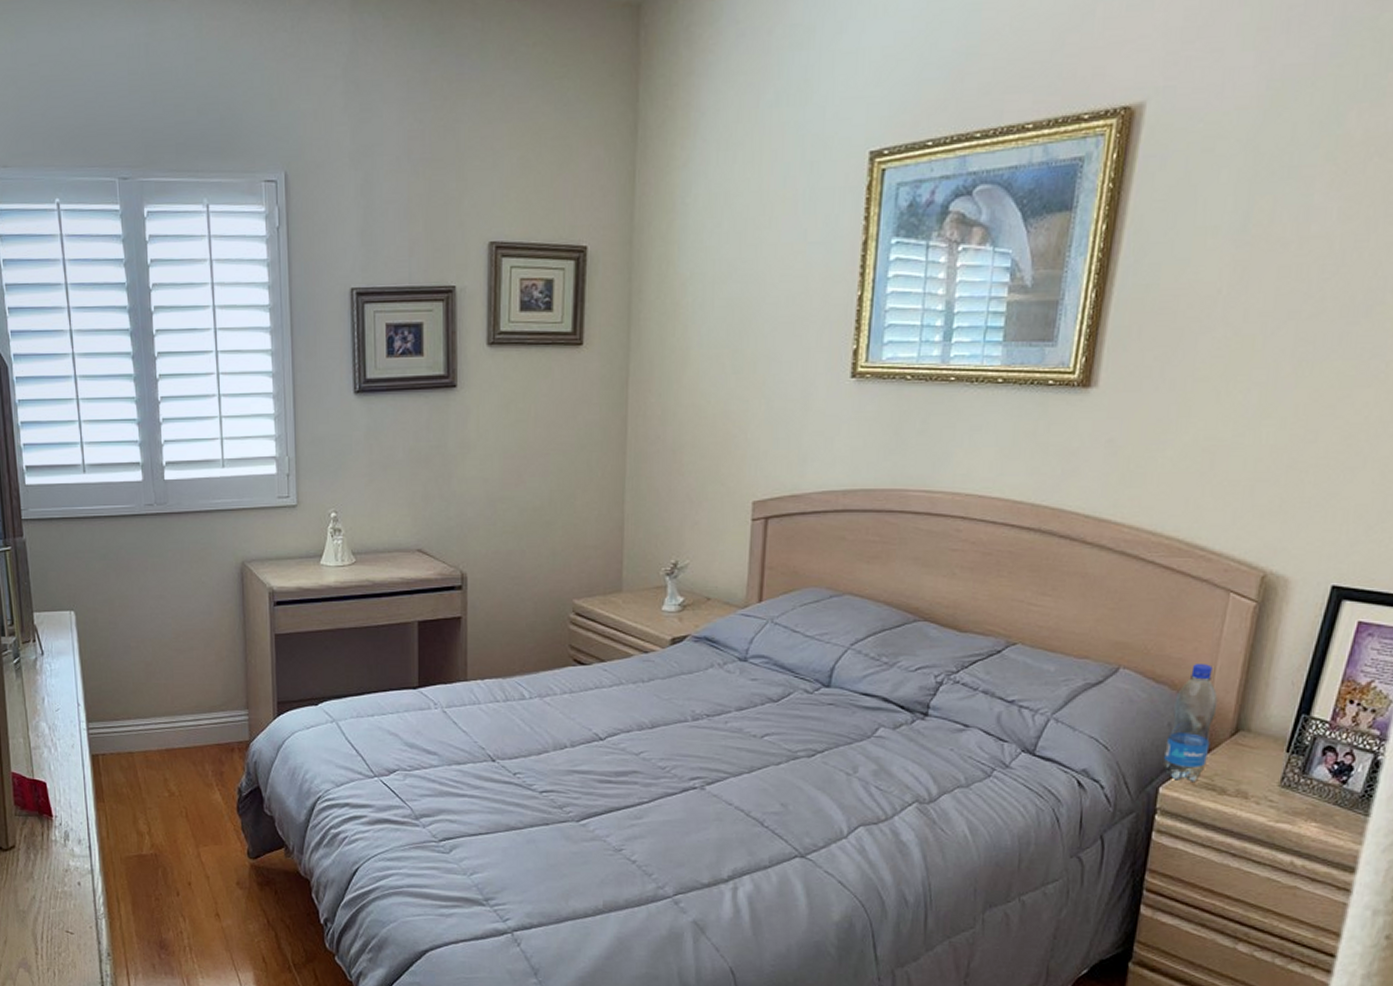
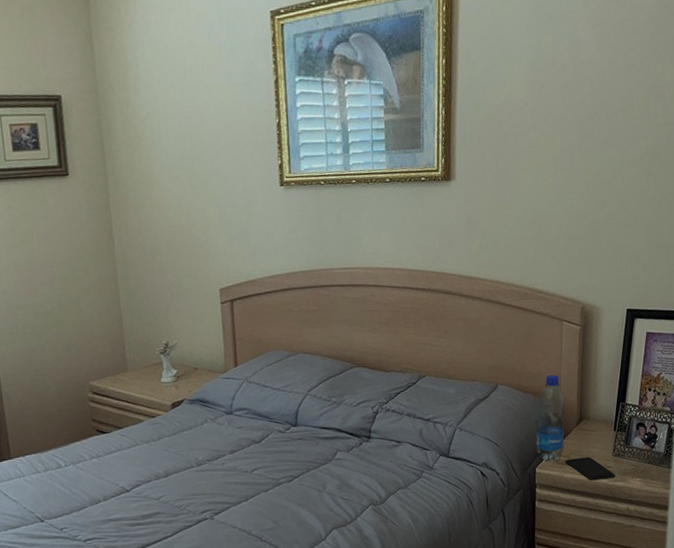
mobile phone: none [1204,781,1281,818] -> present [565,457,616,481]

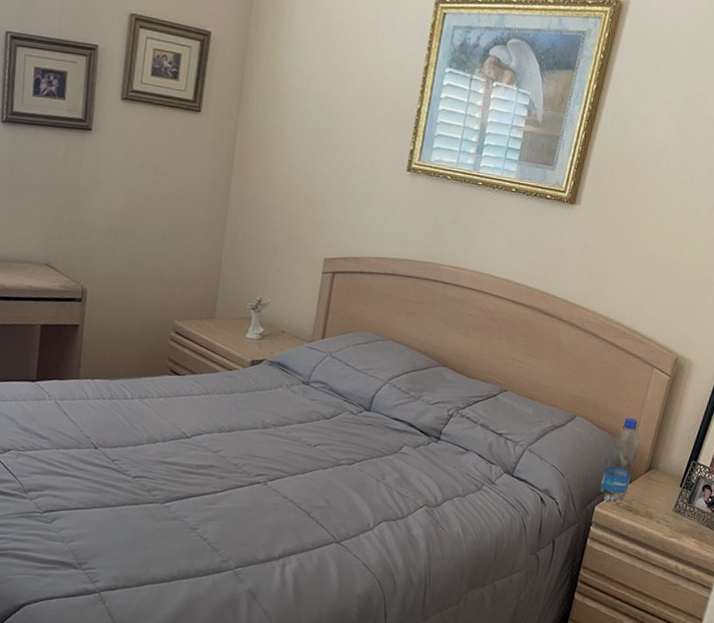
mobile phone: present [565,457,616,481] -> none [625,504,672,534]

